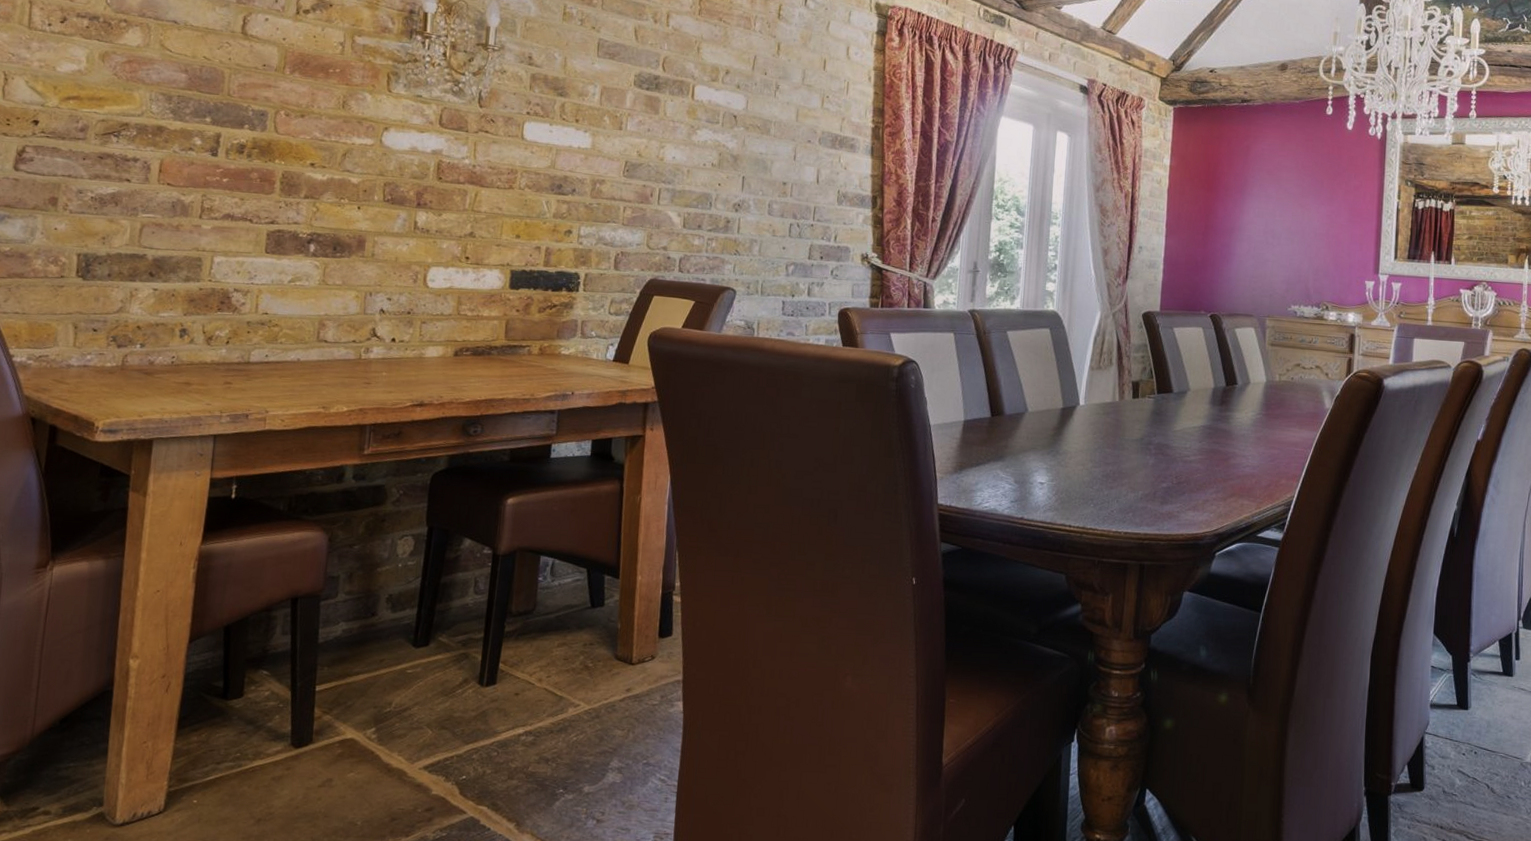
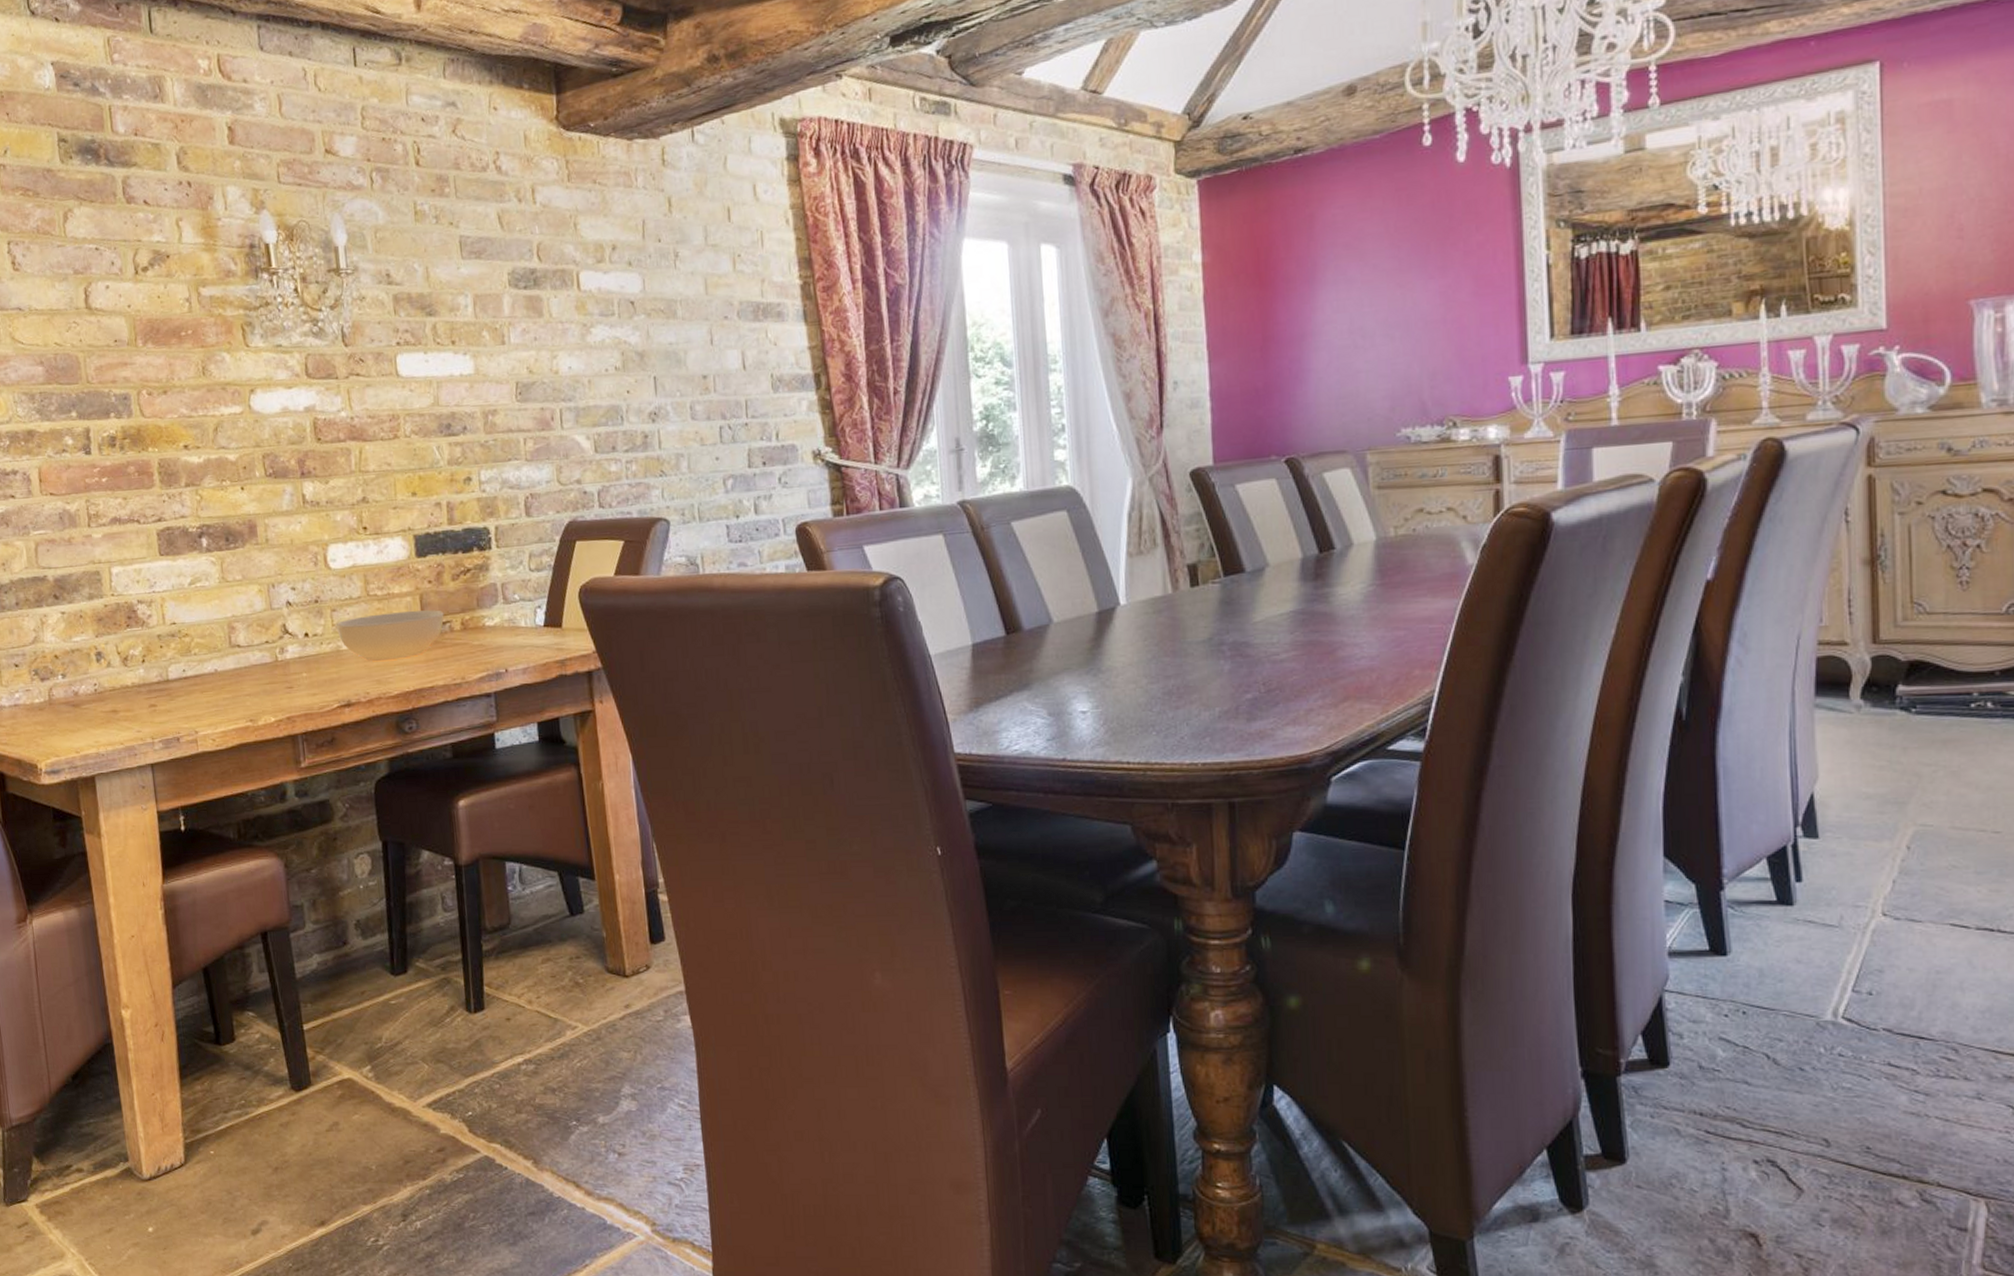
bowl: none [421,331,526,372] -> present [334,610,444,661]

